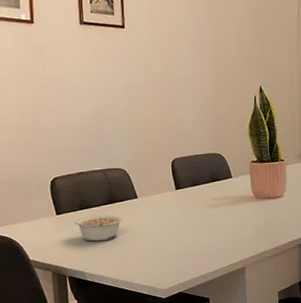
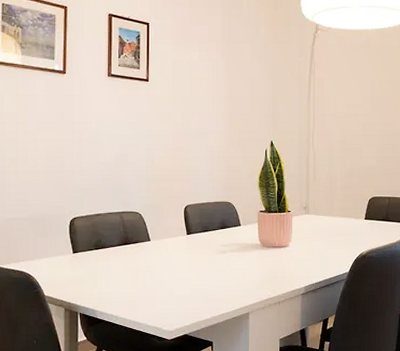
legume: present [74,214,123,242] -> none [89,255,135,281]

